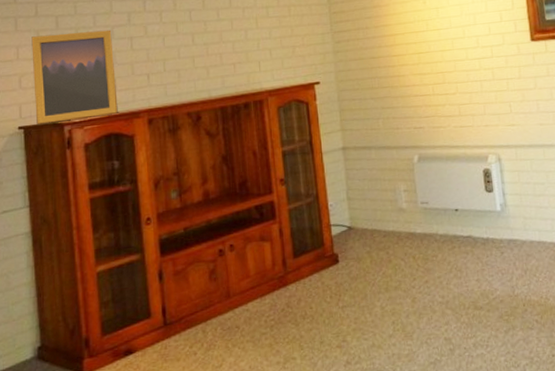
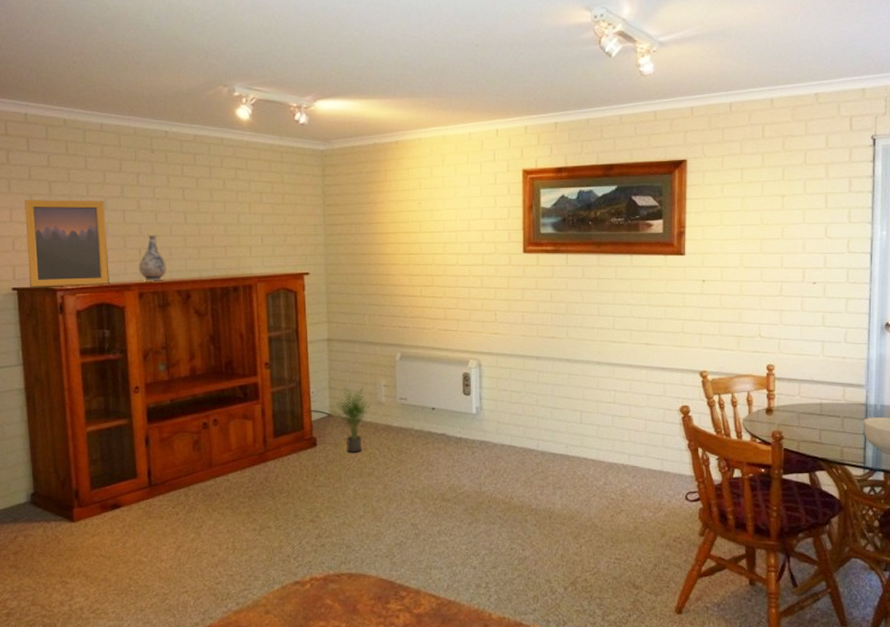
vase: none [146,58,177,107] -> present [138,234,168,281]
potted plant: none [348,194,393,267] -> present [328,387,371,453]

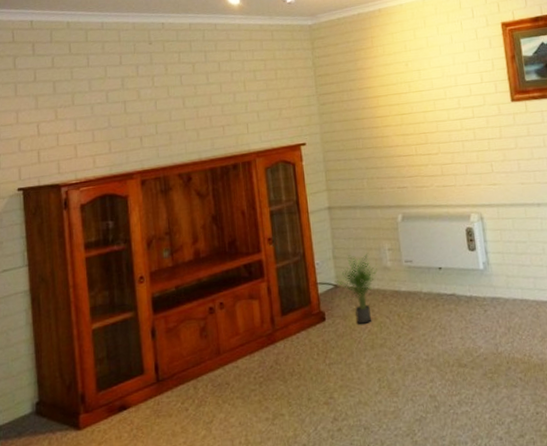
picture frame: present [25,199,110,288] -> none [30,94,112,187]
vase: present [138,234,168,281] -> none [139,121,168,168]

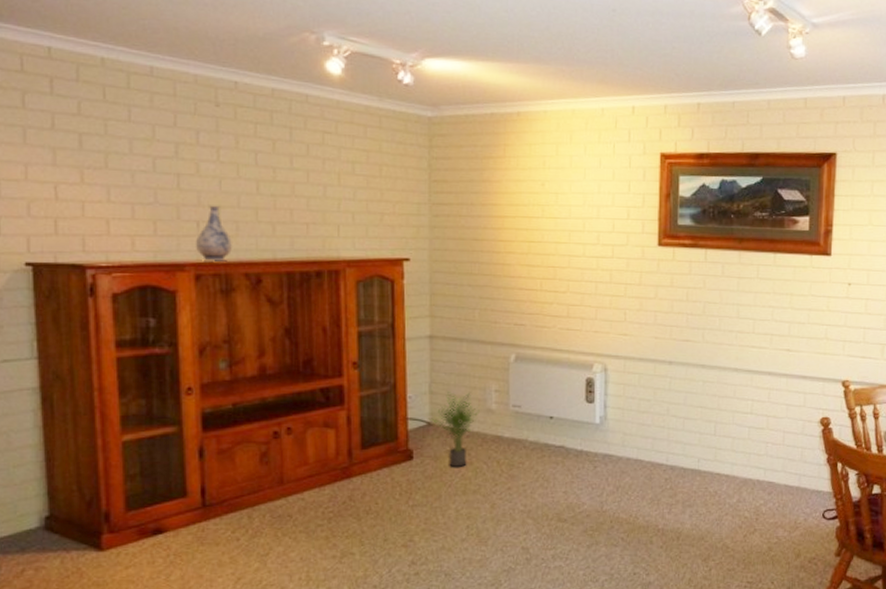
vase: none [139,121,168,168] -> present [195,205,233,261]

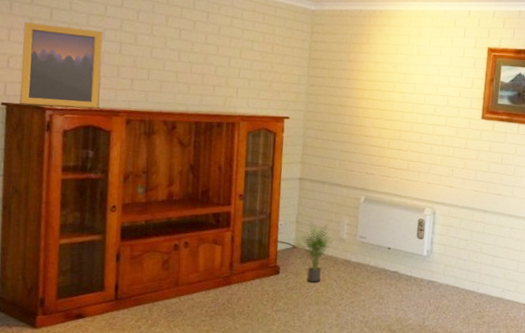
picture frame: none [45,154,157,265] -> present [19,22,103,110]
vase: present [195,205,233,261] -> none [128,67,157,111]

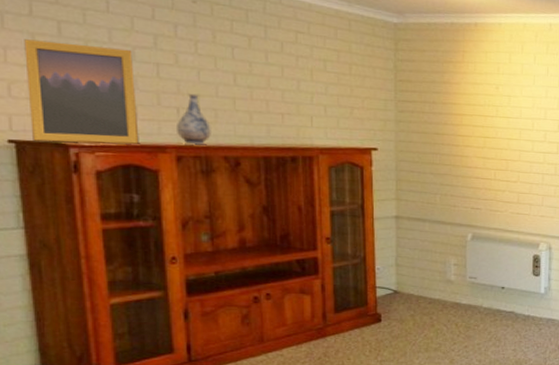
vase: none [128,67,157,111] -> present [175,93,213,145]
potted plant: present [294,222,334,283] -> none [395,265,440,329]

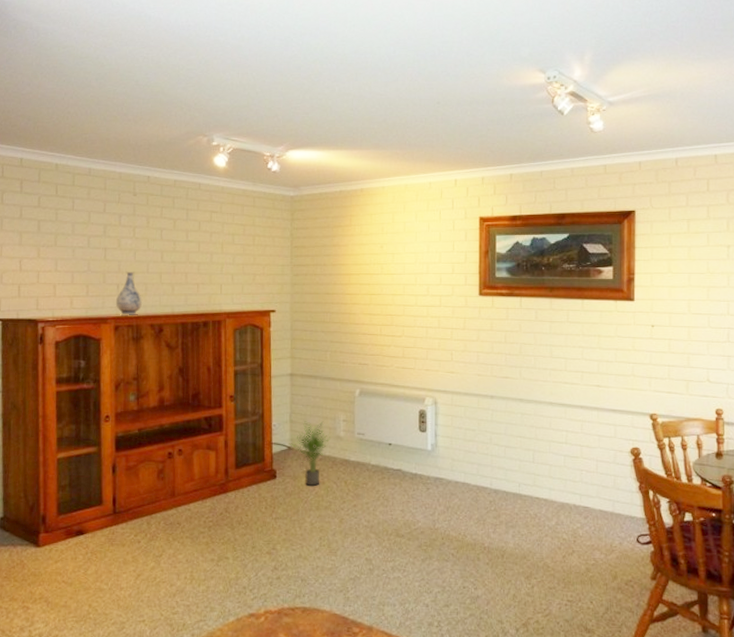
picture frame: present [24,39,139,145] -> none [13,237,88,320]
potted plant: none [395,265,440,329] -> present [289,421,330,486]

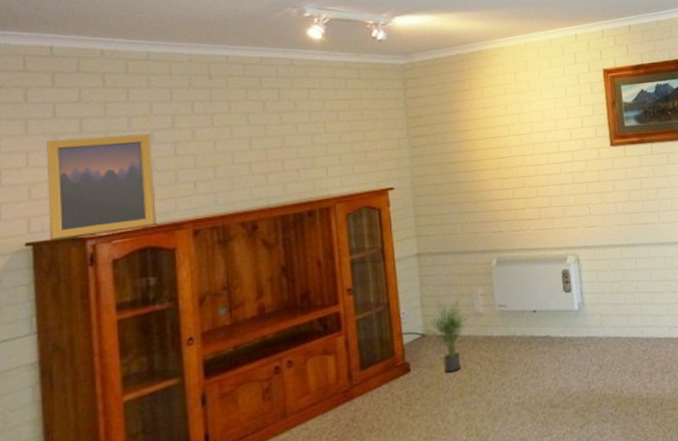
picture frame: none [13,237,88,320] -> present [46,133,156,241]
vase: present [115,271,143,315] -> none [192,164,229,217]

